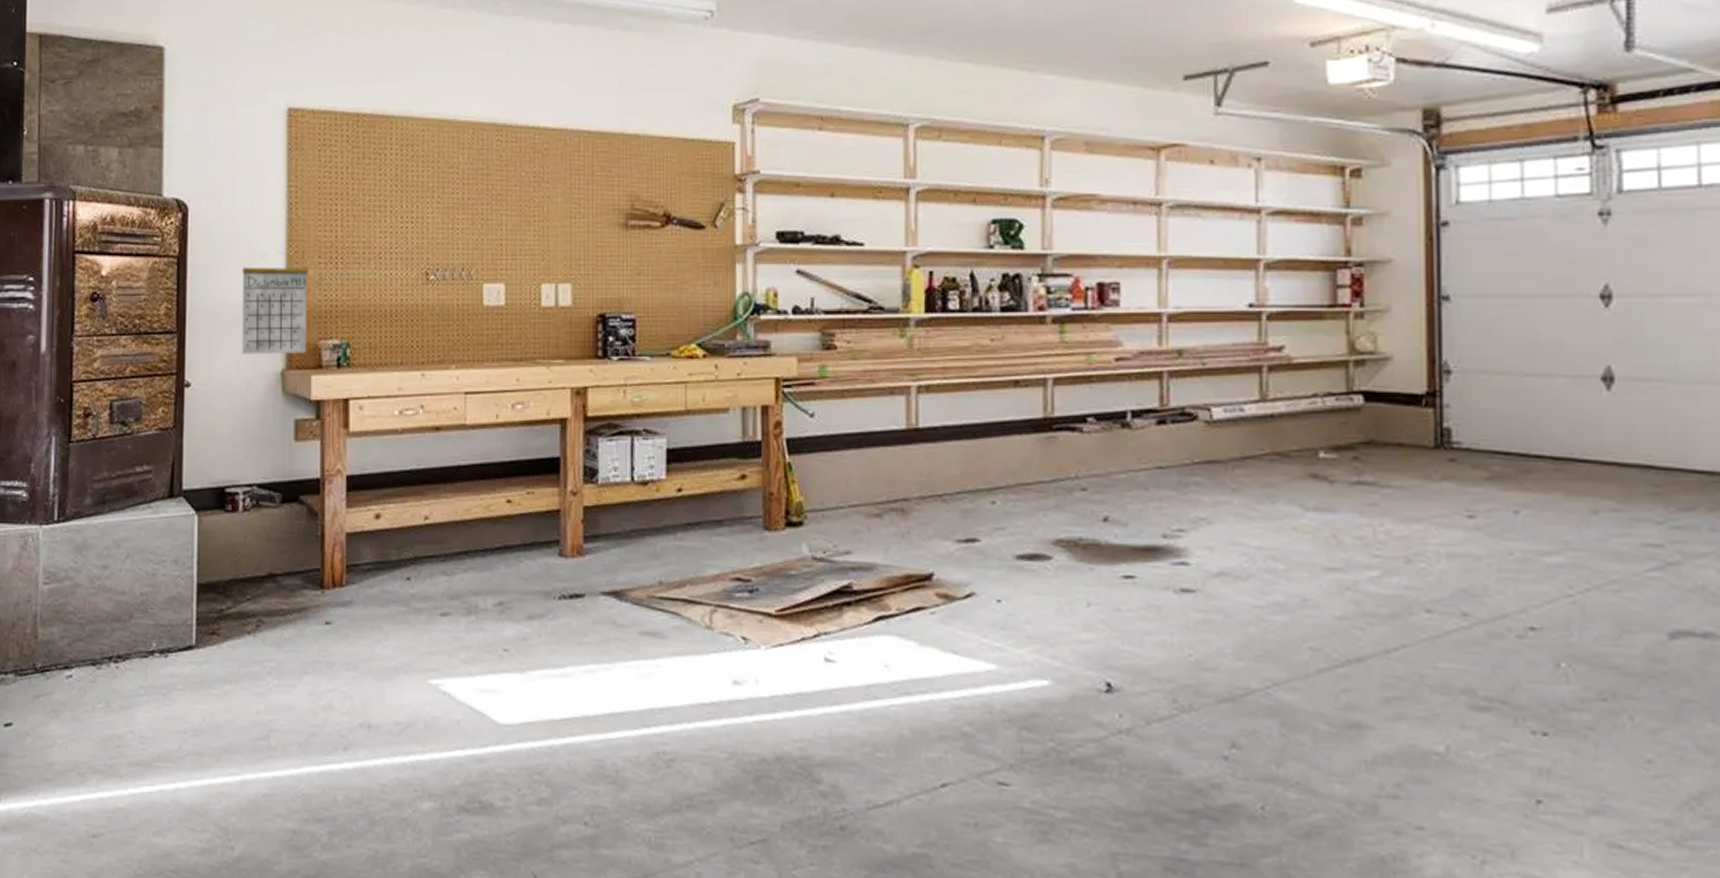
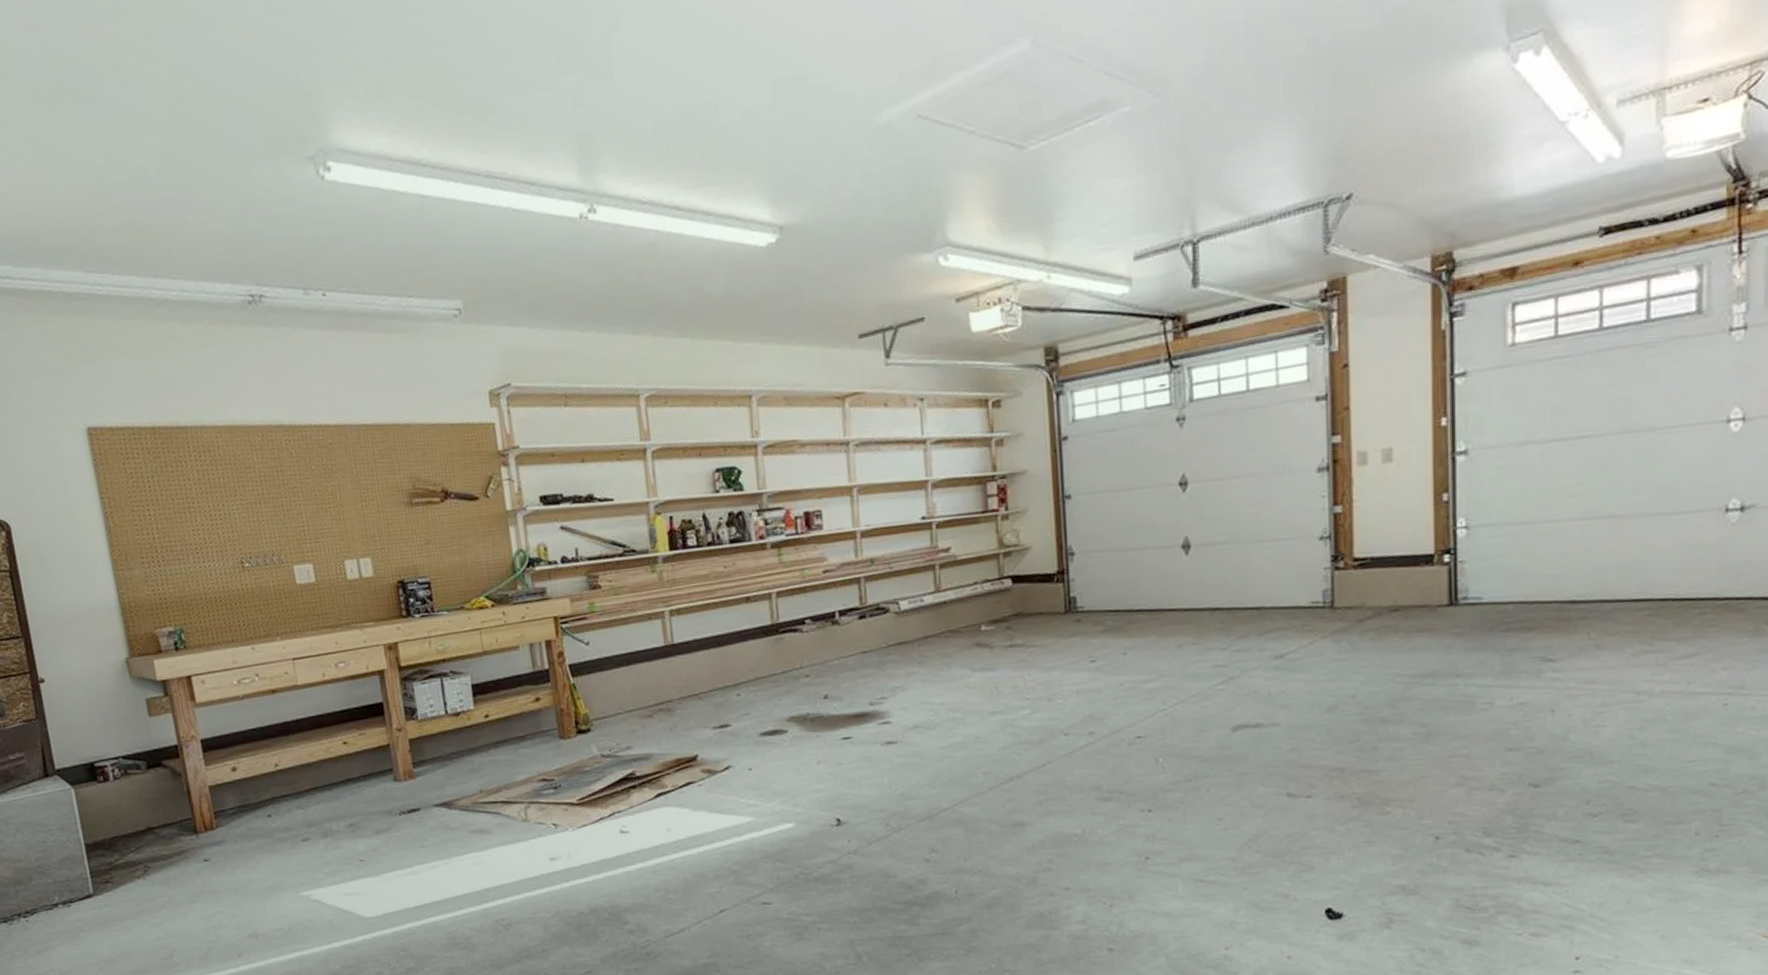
calendar: present [242,251,308,355] -> none [72,556,146,649]

